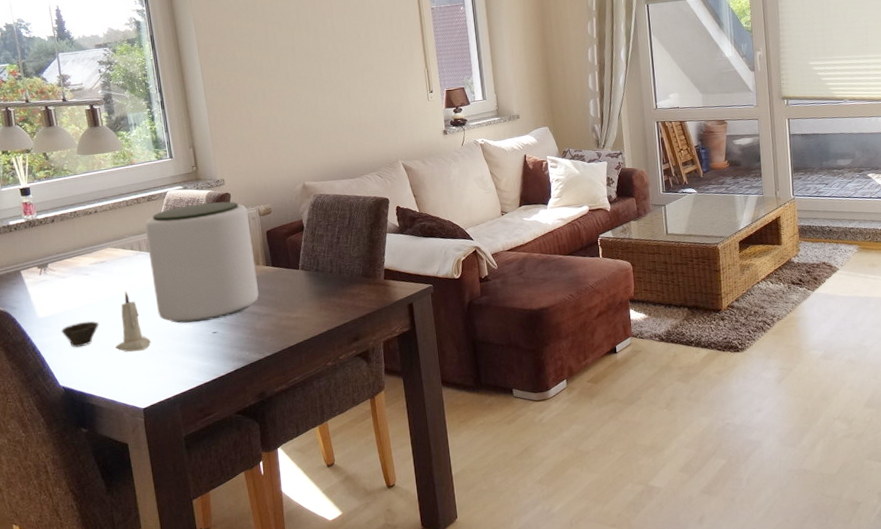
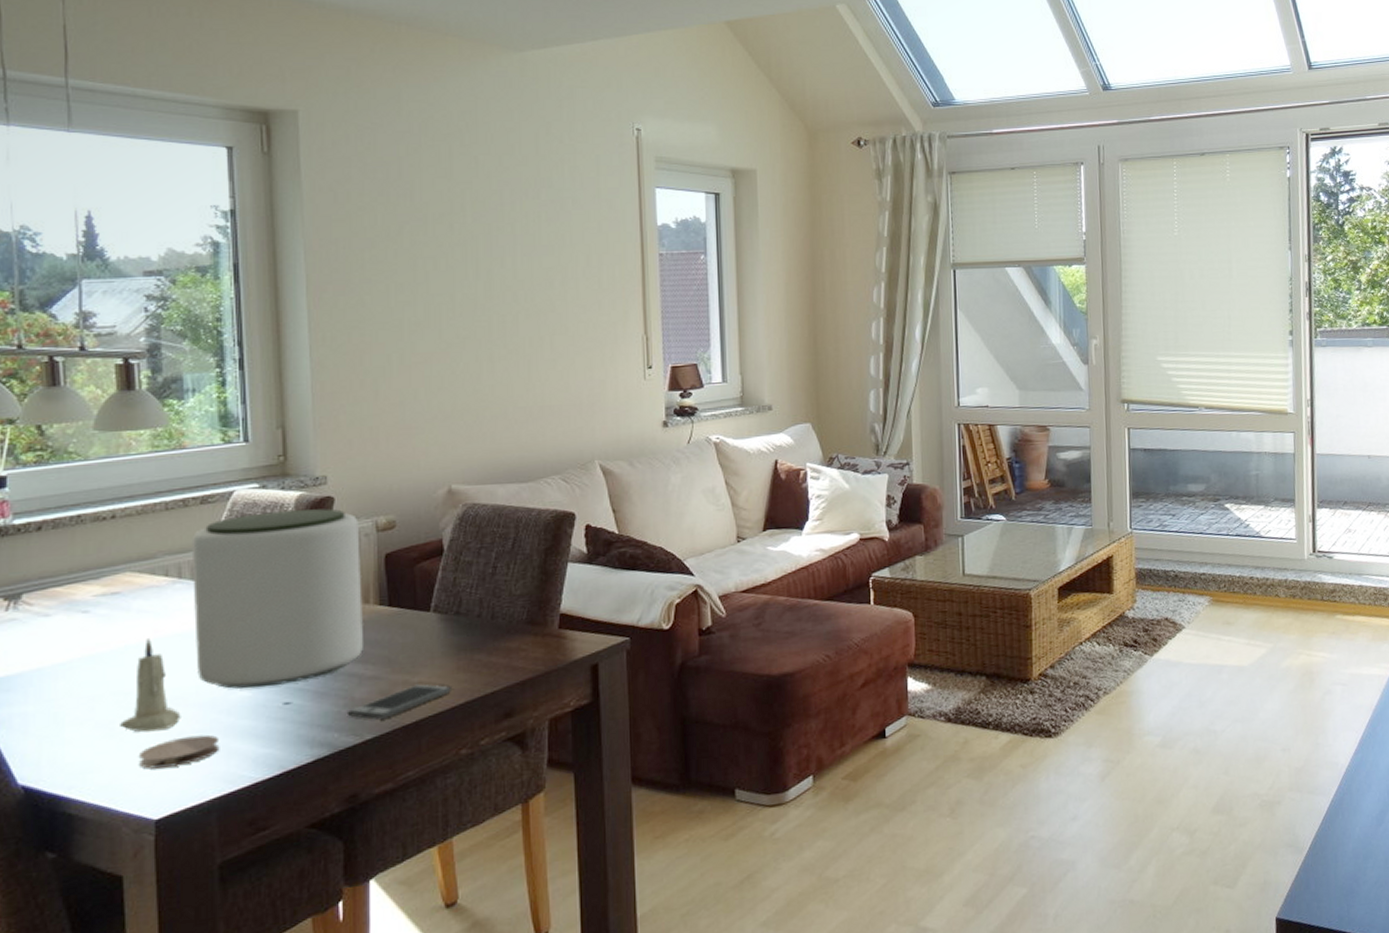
cup: present [61,321,99,348] -> none [30,683,97,725]
coaster: none [128,353,177,376] -> present [138,734,220,770]
smartphone: none [252,318,318,343] -> present [346,684,451,720]

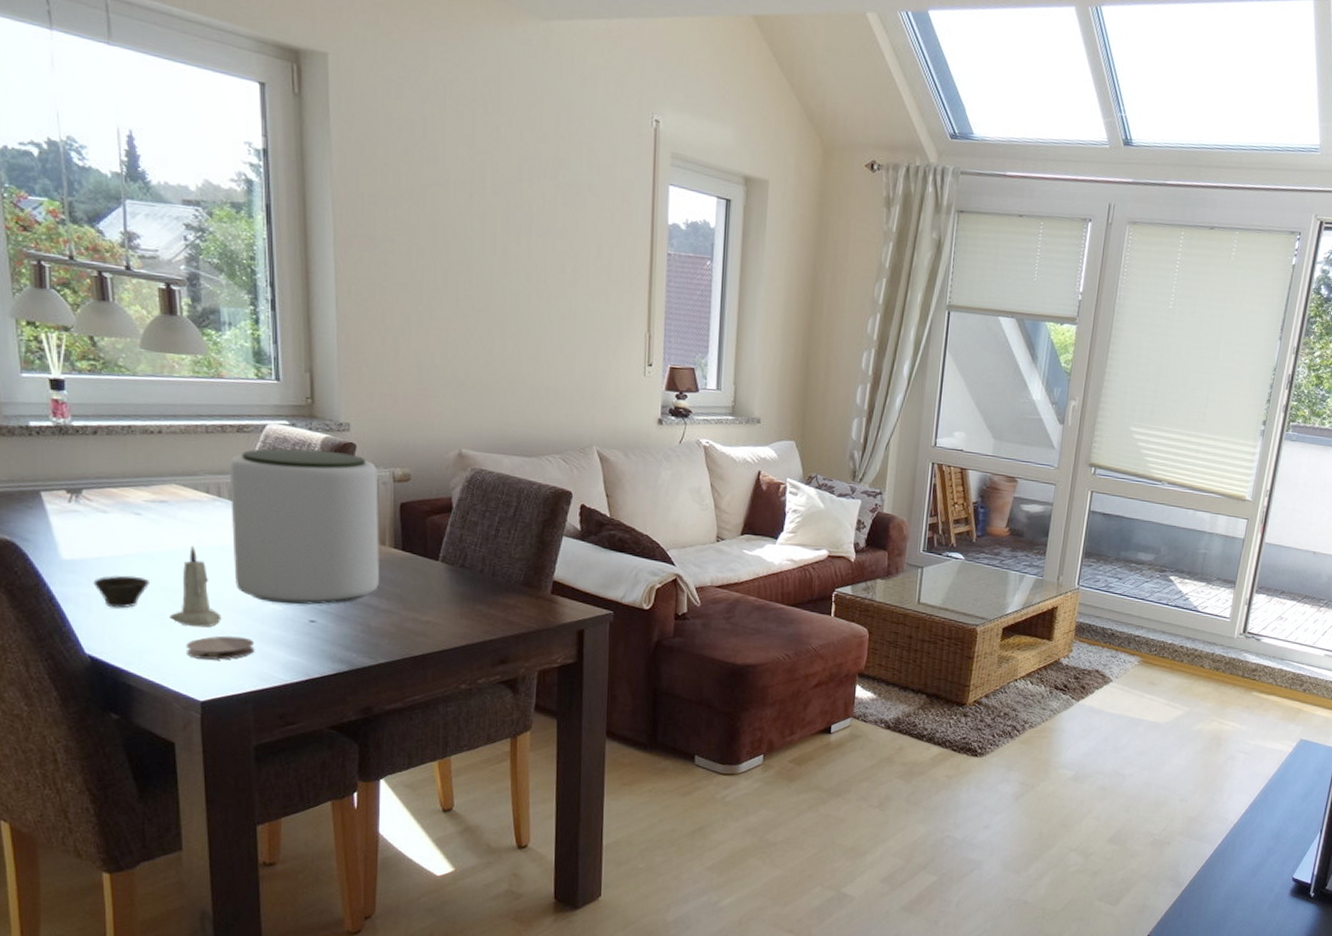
cup: none [30,683,97,725] -> present [93,575,149,609]
smartphone: present [346,684,451,720] -> none [363,623,455,648]

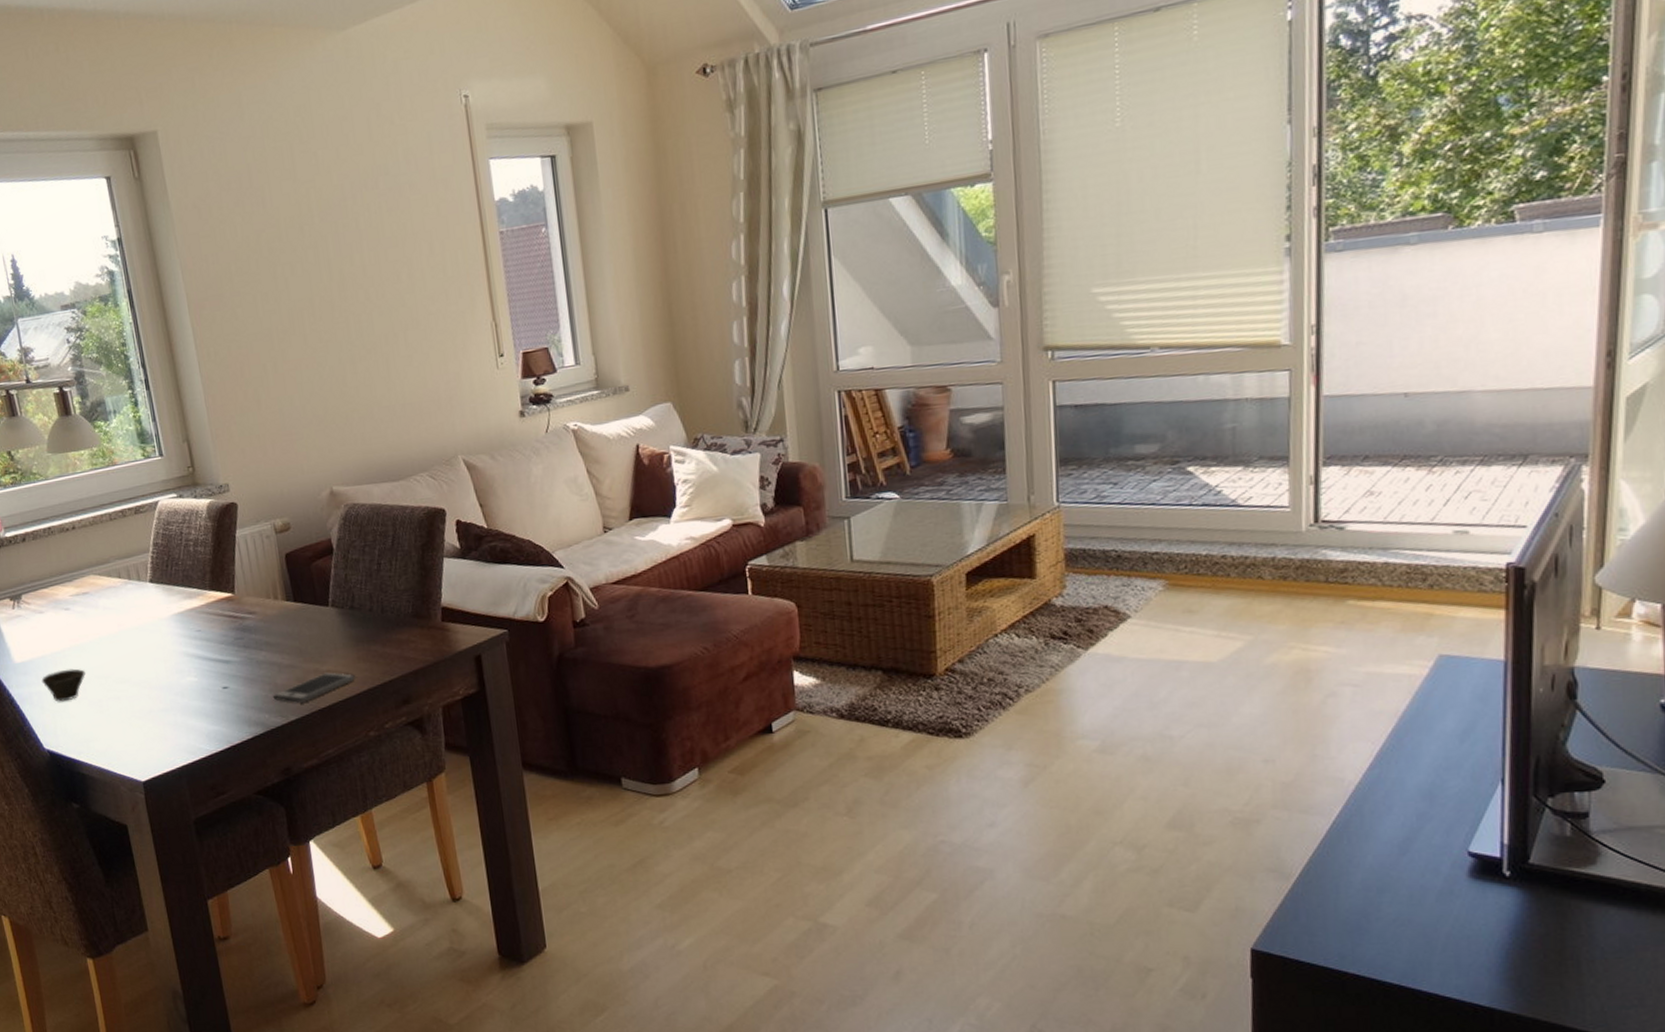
candle: present [170,546,222,628] -> none [106,632,149,710]
coaster: present [185,635,255,660] -> none [122,713,181,740]
plant pot: present [229,448,379,605] -> none [133,514,278,675]
smartphone: none [363,623,455,648] -> present [272,672,355,703]

